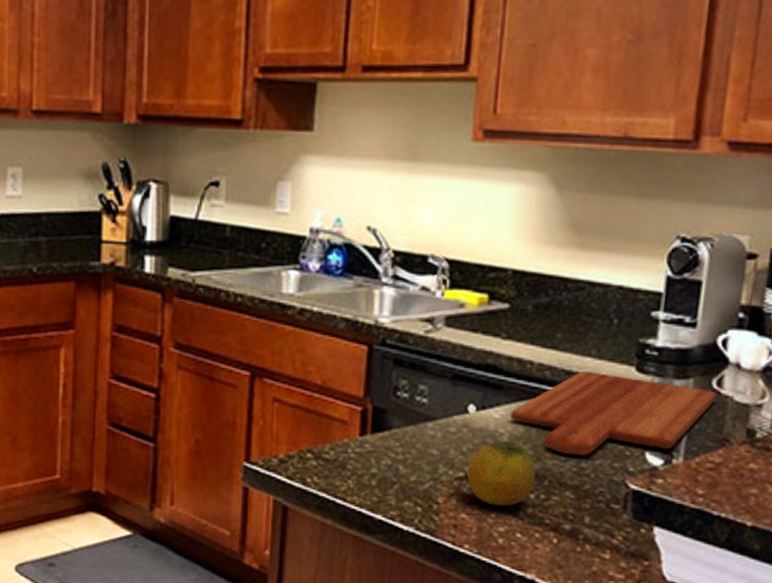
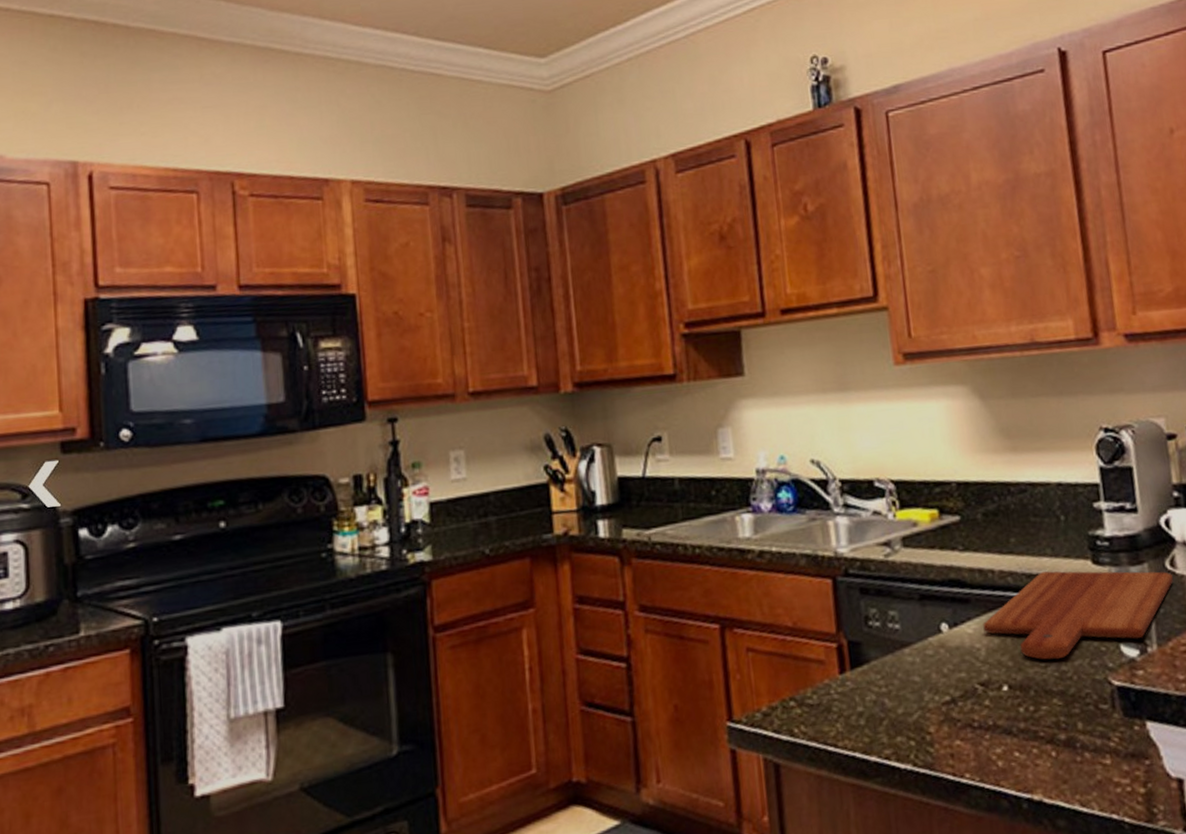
fruit: present [467,441,536,506] -> none [952,655,1021,726]

